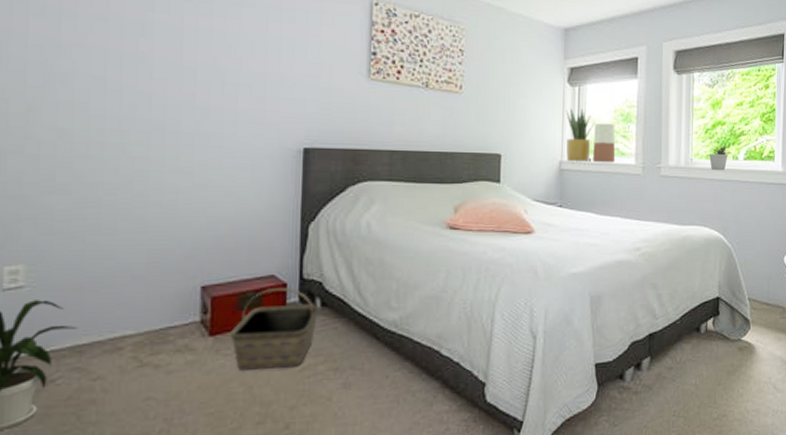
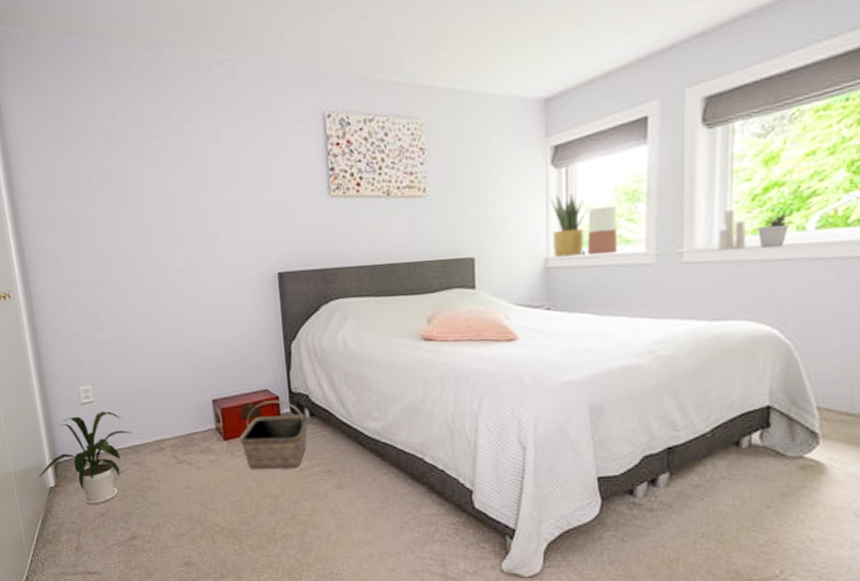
candle: none [684,134,702,169] -> present [718,205,747,251]

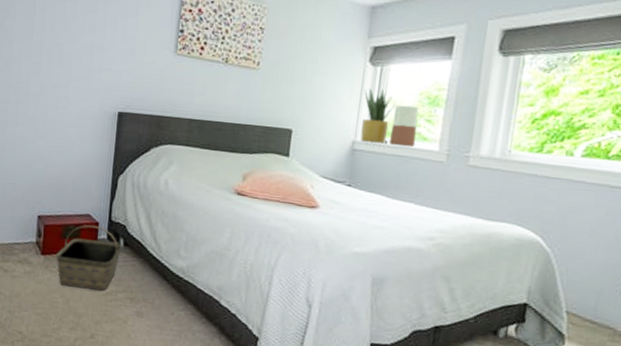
candle: present [718,205,747,251] -> none [499,123,525,163]
potted plant: present [758,210,791,249] -> none [533,136,562,167]

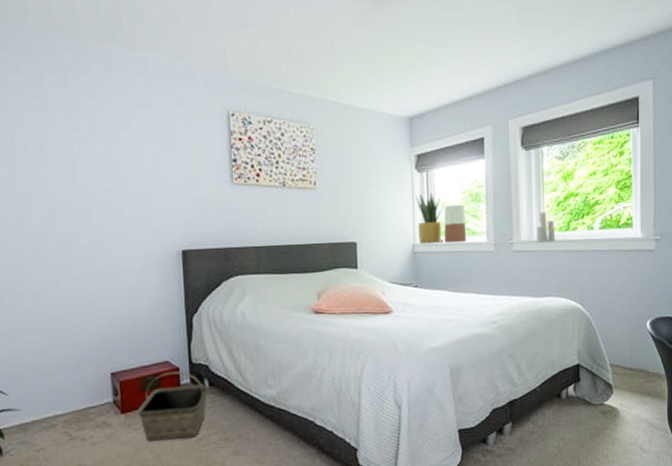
candle: none [499,123,525,163] -> present [537,208,556,243]

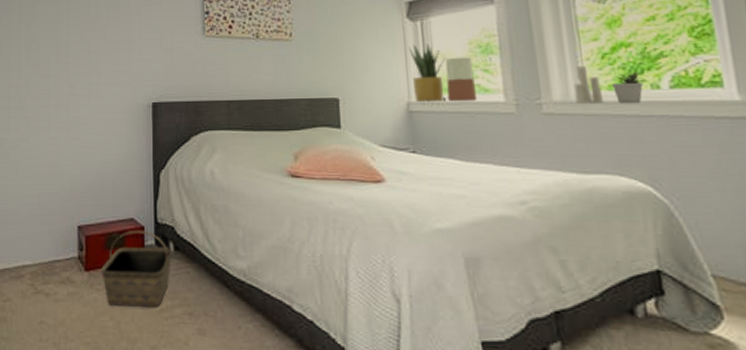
potted plant: none [563,214,584,242] -> present [612,69,644,104]

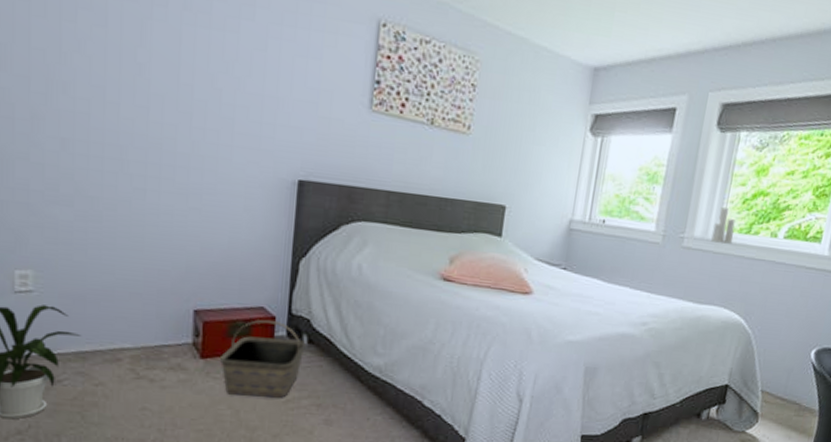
planter: present [409,43,445,103] -> none [577,161,614,224]
vase: present [445,57,478,102] -> none [607,180,638,228]
potted plant: present [612,69,644,104] -> none [742,217,768,249]

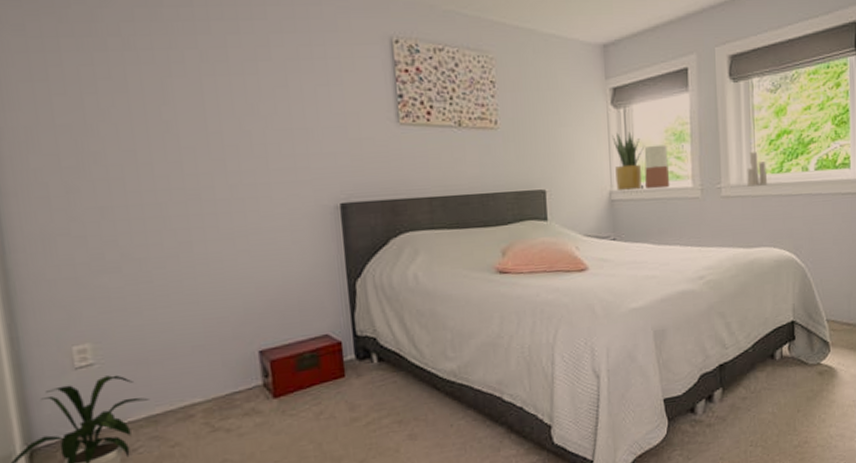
basket: present [220,319,306,398] -> none [293,346,377,429]
planter: none [577,161,614,224] -> present [612,131,644,191]
vase: none [607,180,638,228] -> present [644,144,670,190]

